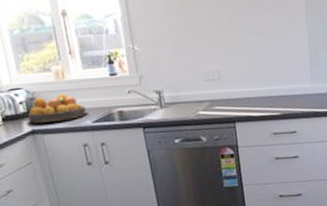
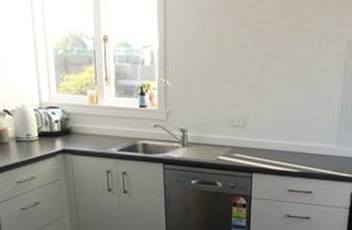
fruit bowl: present [28,94,86,124] -> none [62,118,113,145]

